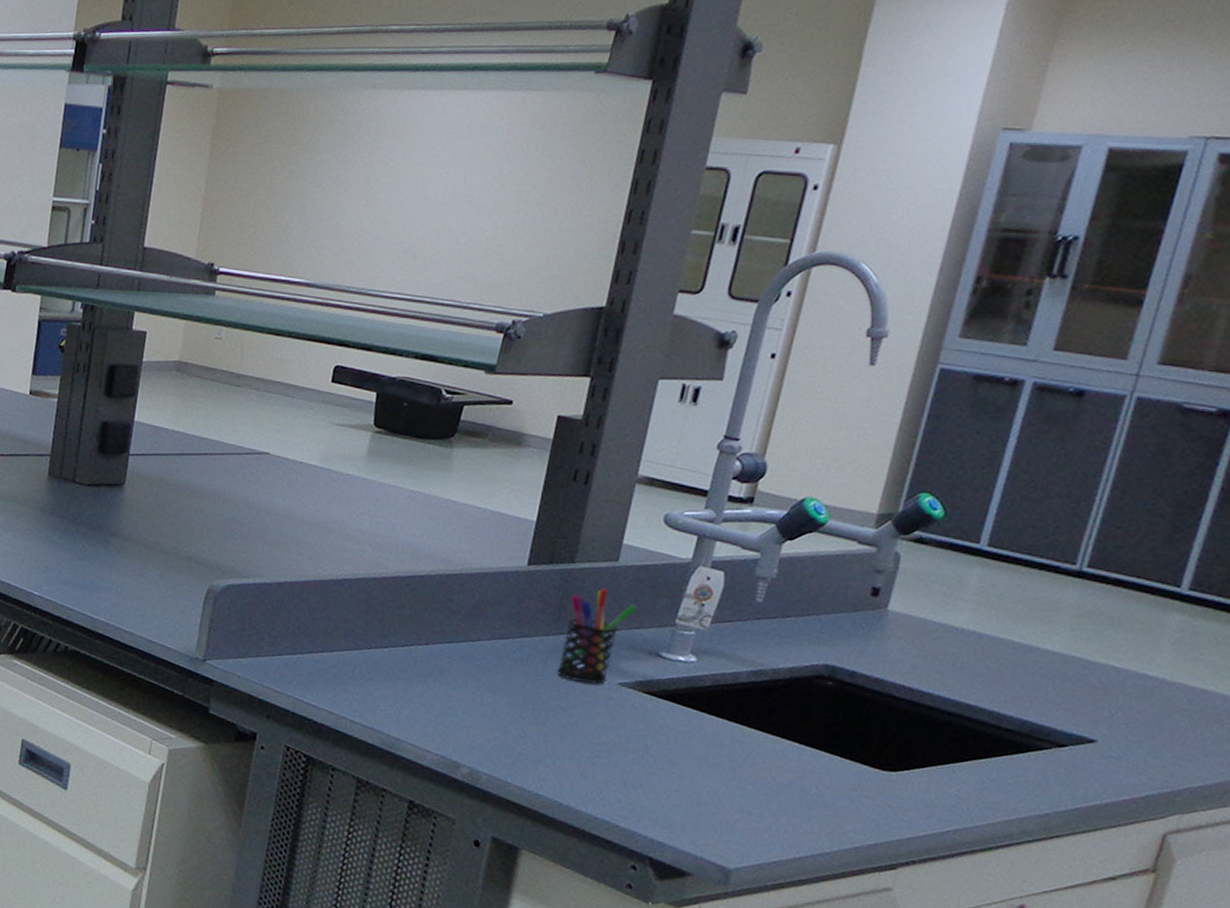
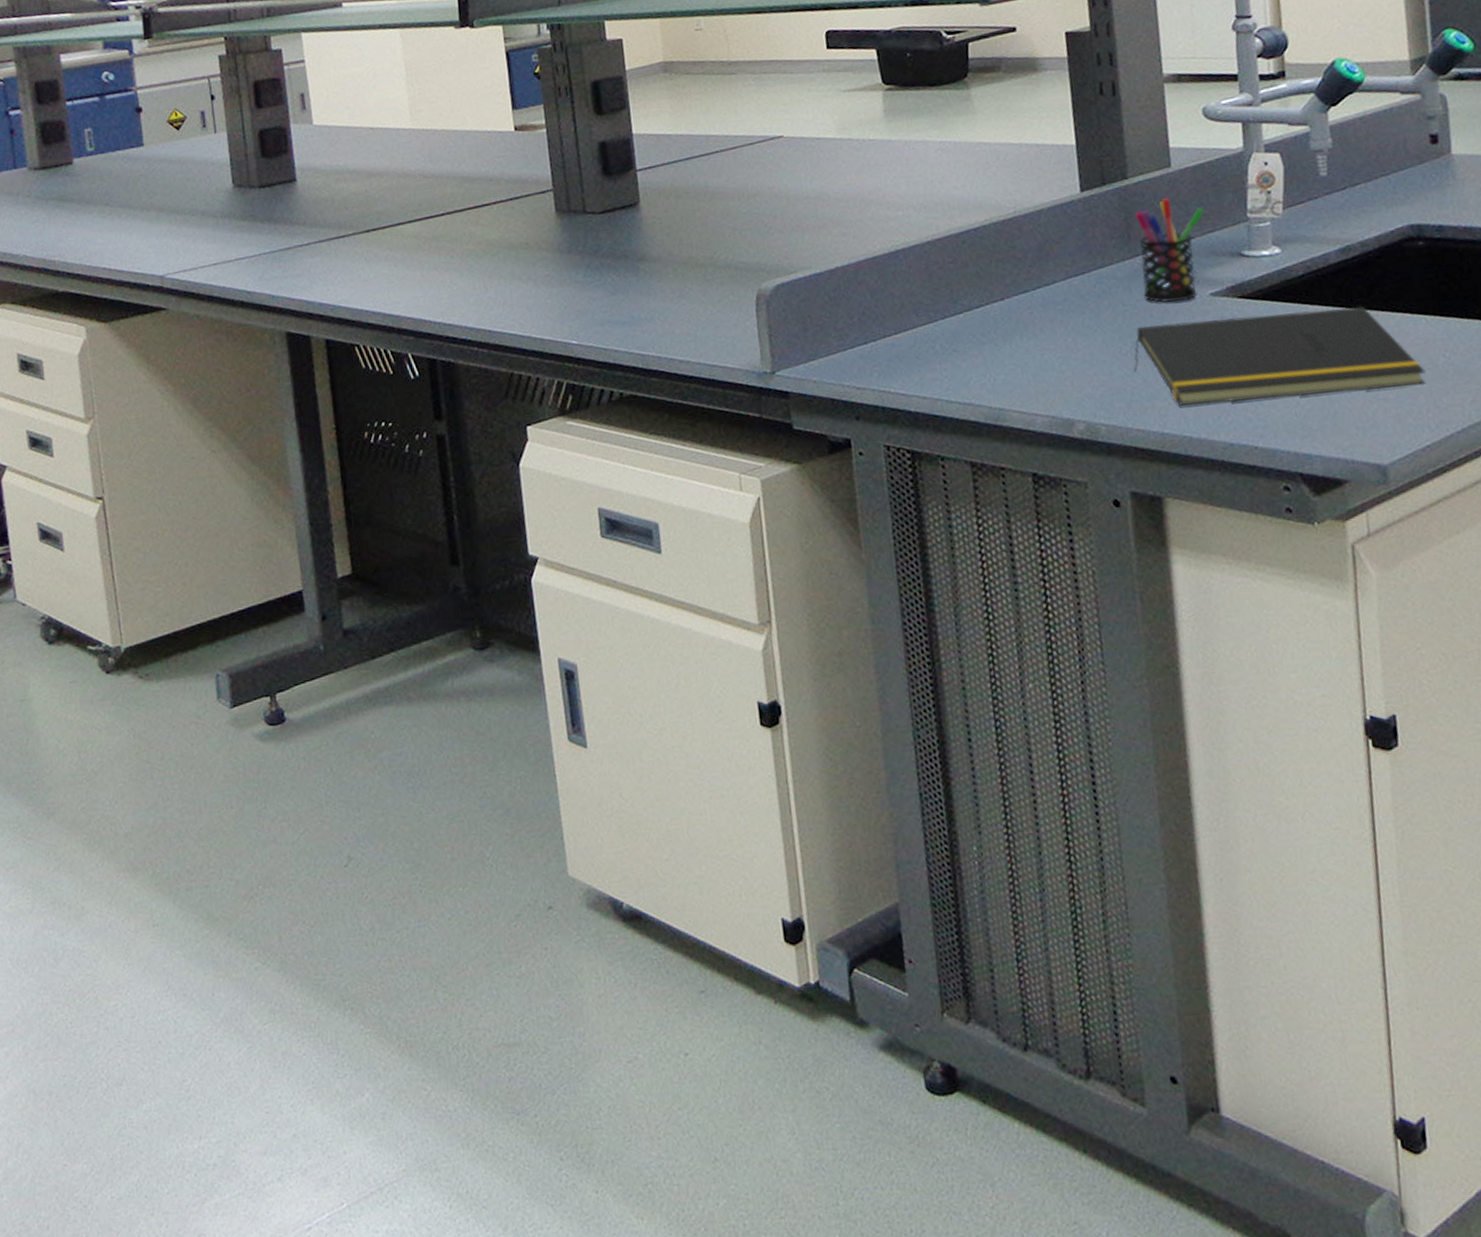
notepad: none [527,696,795,809] -> present [1134,305,1426,406]

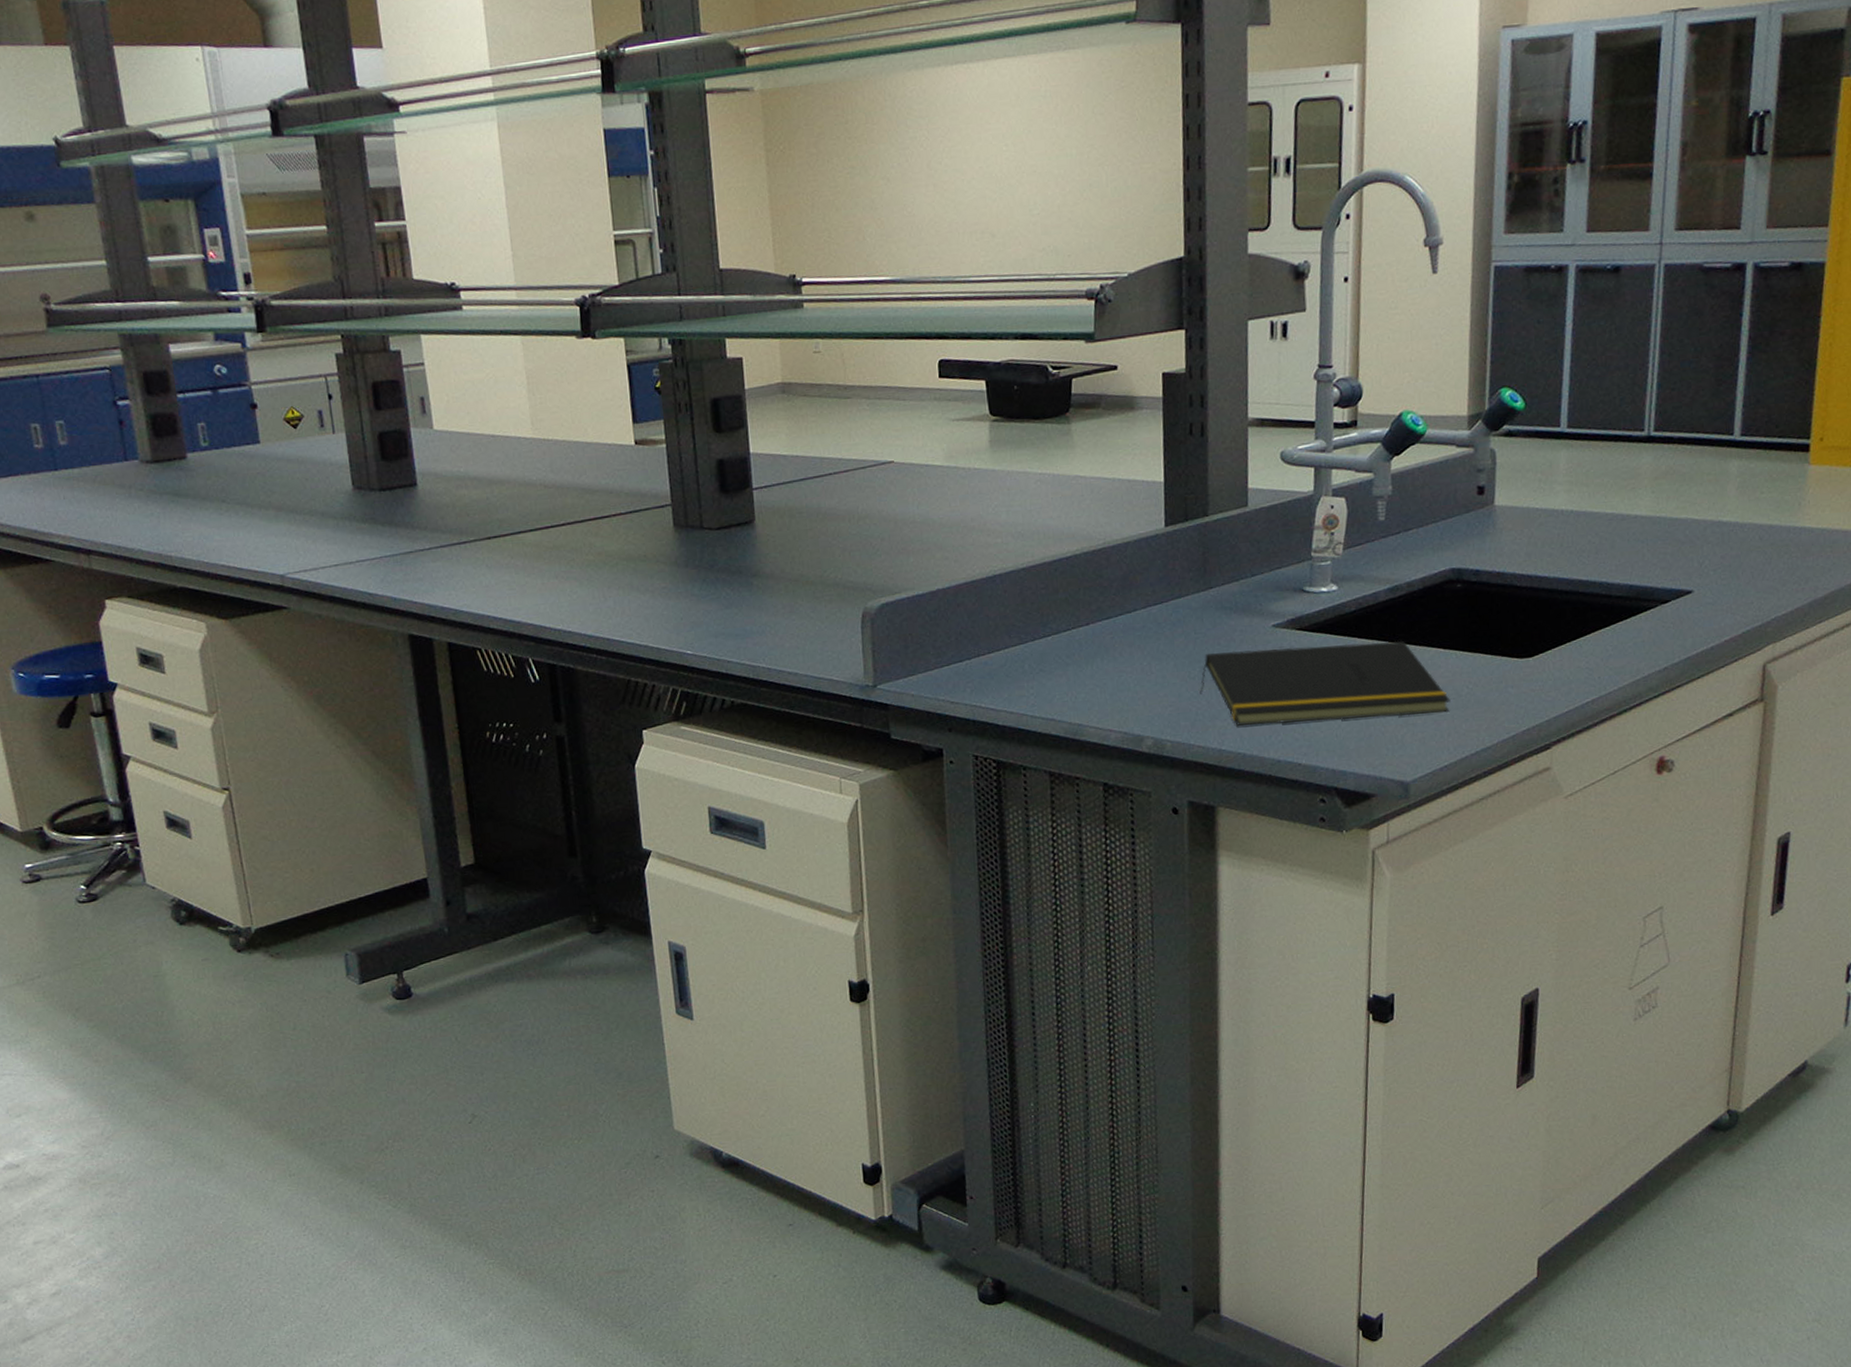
pen holder: present [1134,198,1205,303] -> none [1211,535,1274,632]

